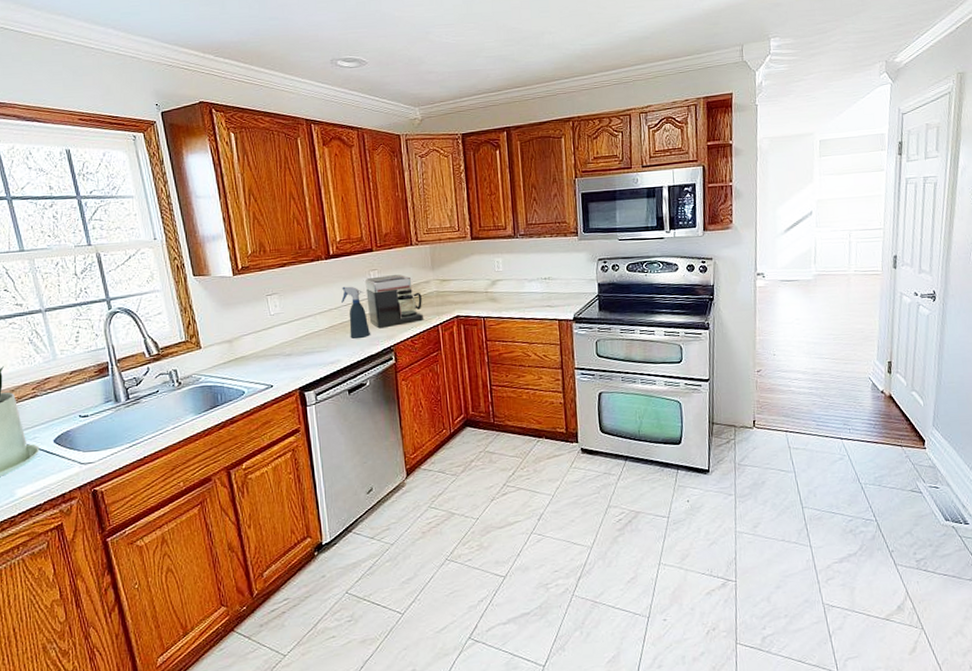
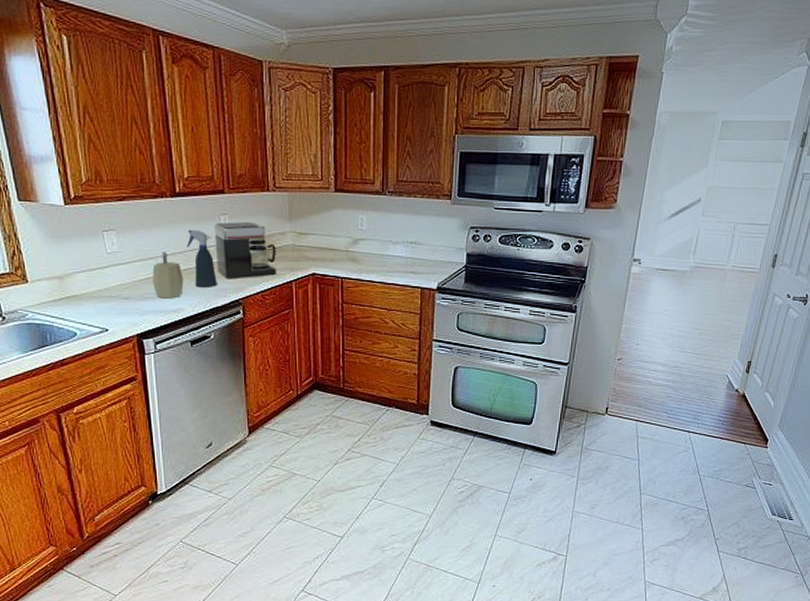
soap dispenser: none [311,308,340,352] -> present [152,251,184,299]

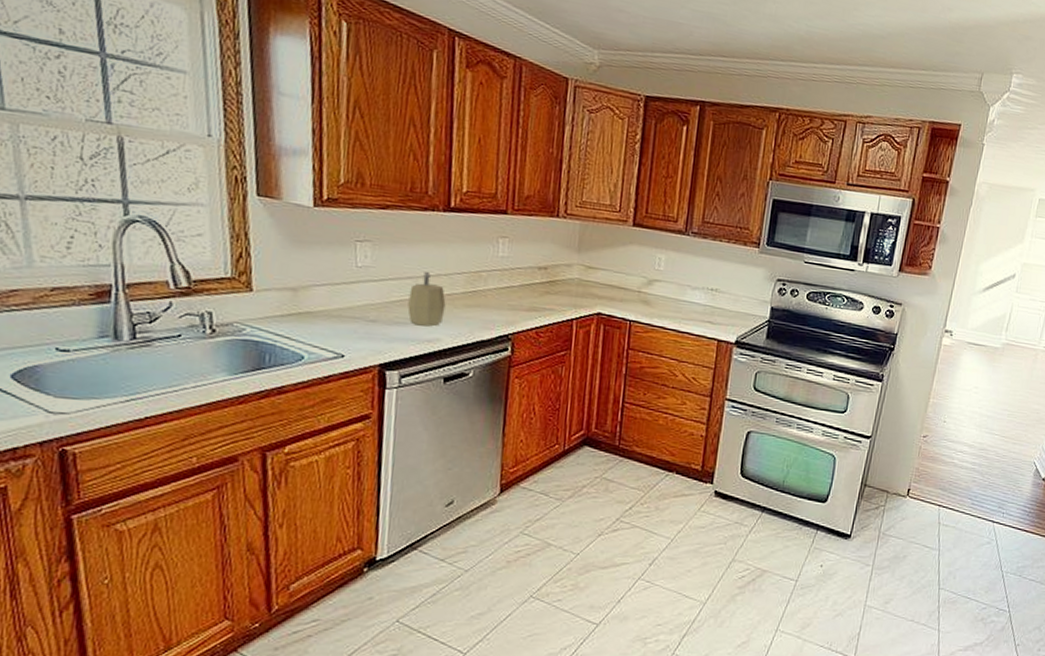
spray bottle: present [187,229,217,288] -> none [455,249,486,318]
coffee maker: present [215,222,276,279] -> none [487,246,559,311]

